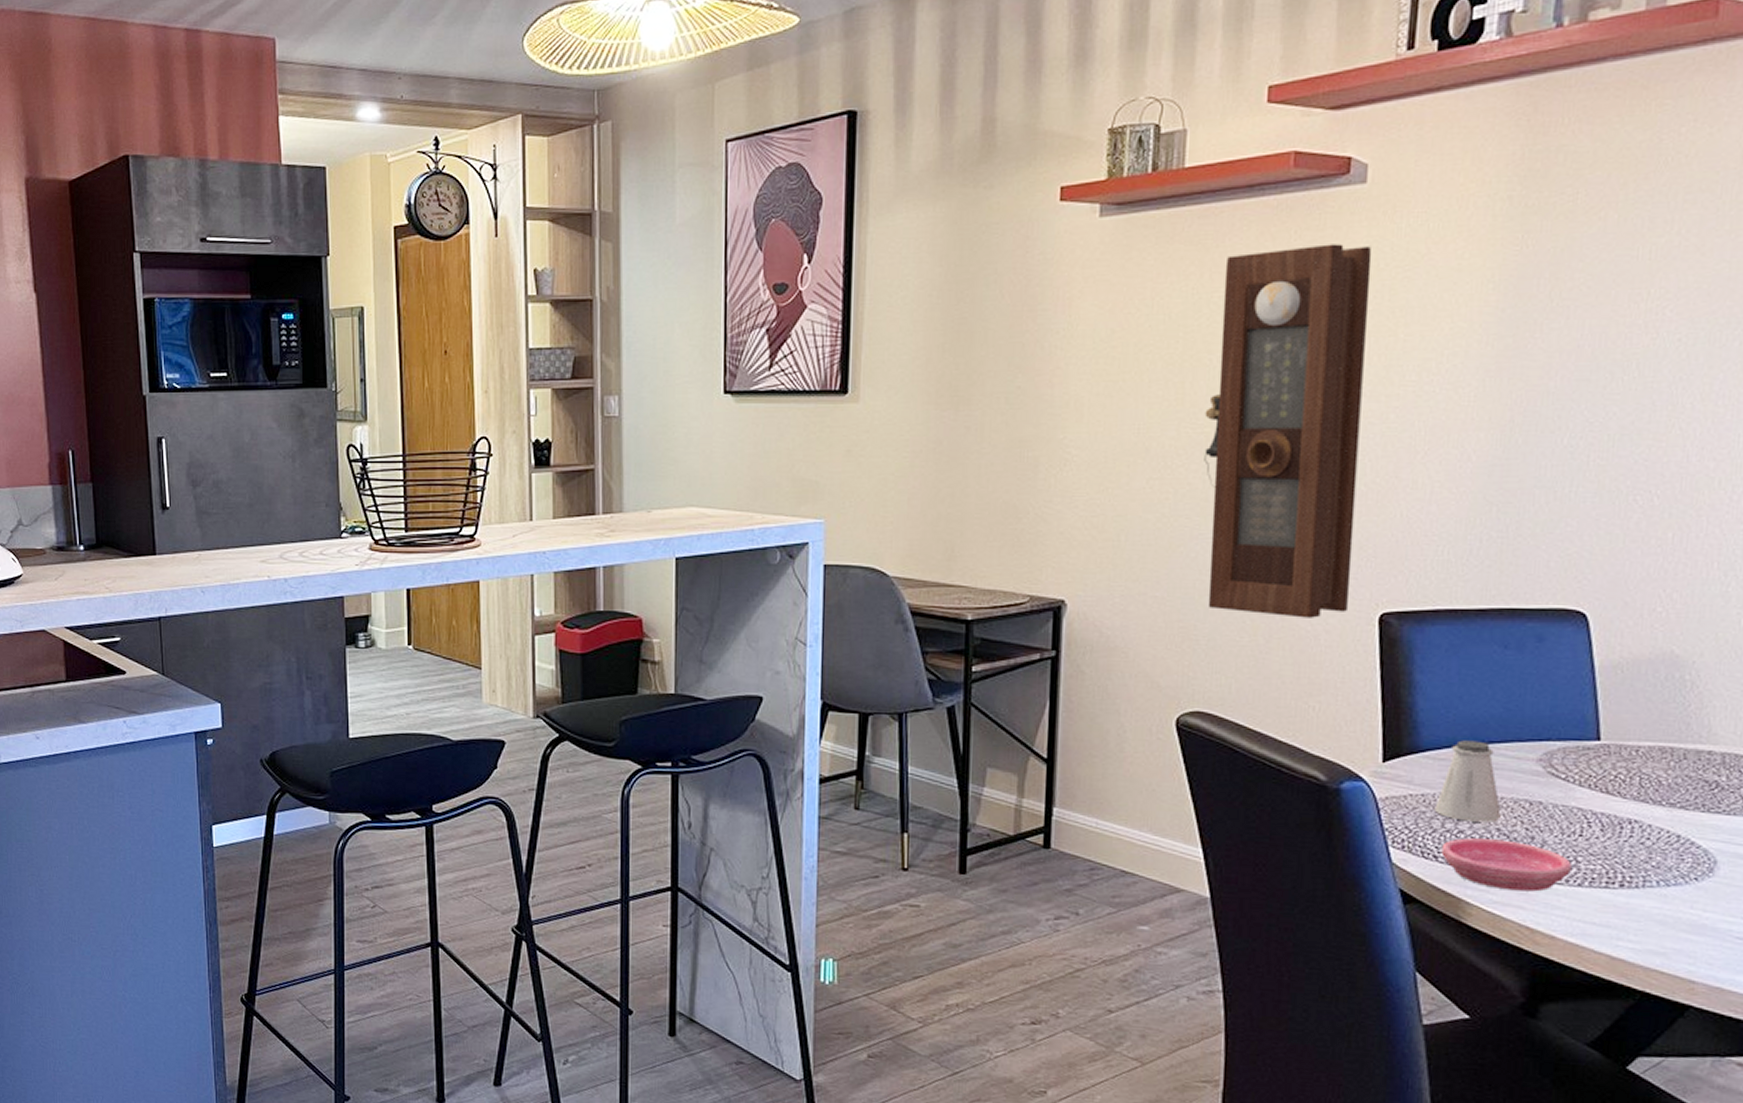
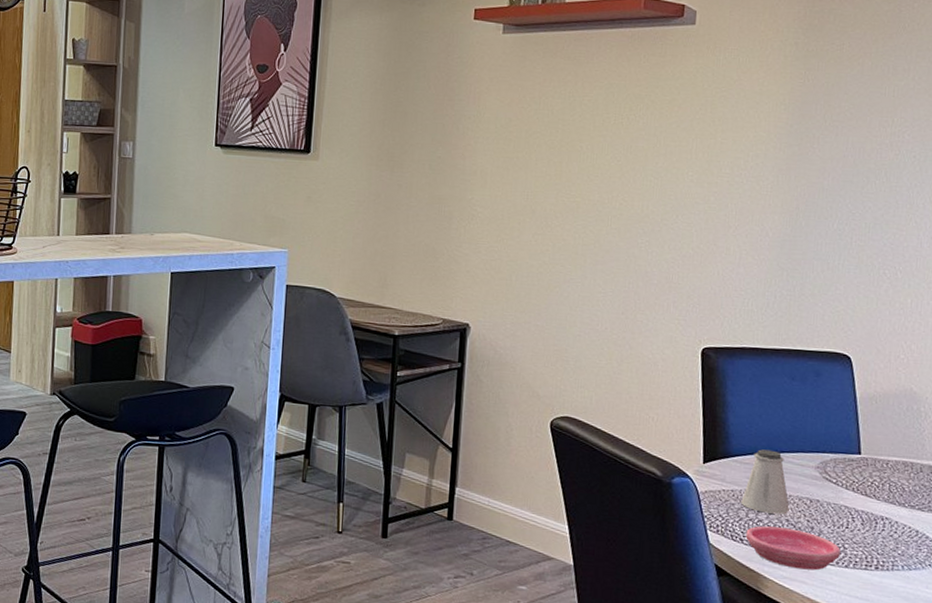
pendulum clock: present [1204,244,1372,618] -> none [575,67,699,349]

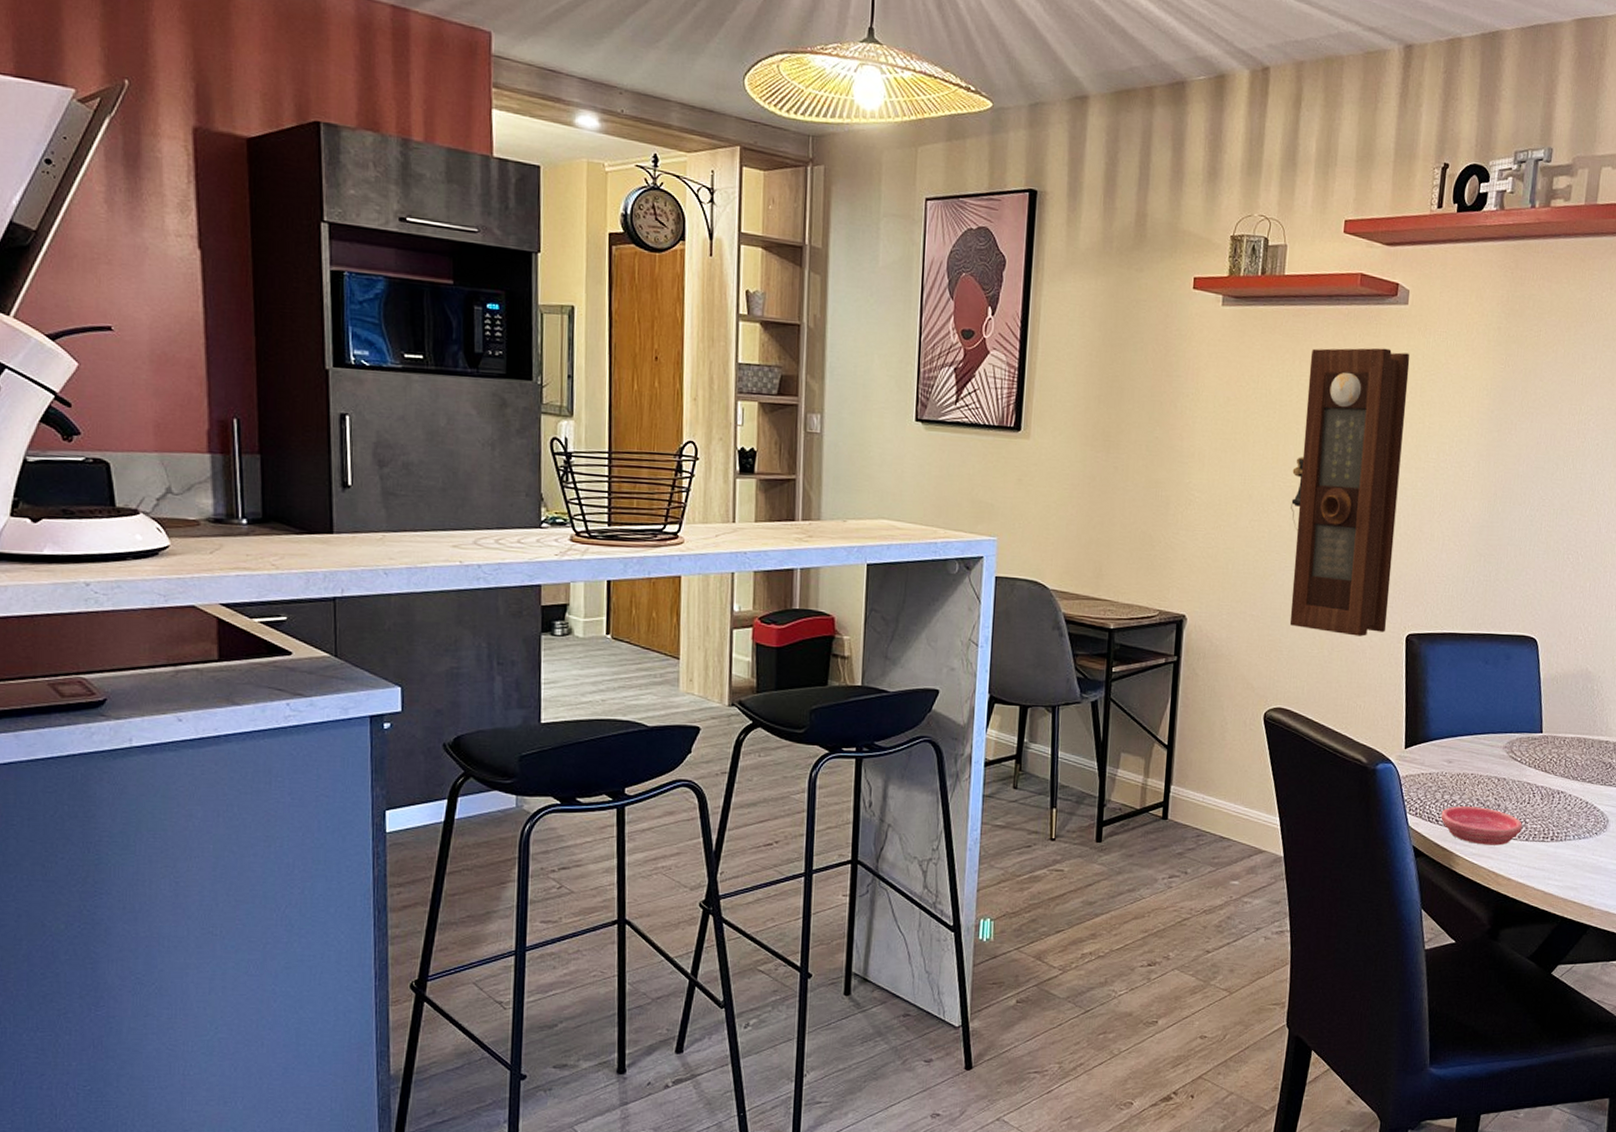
pendulum clock: none [575,67,699,349] -> present [1289,347,1410,637]
saltshaker: present [741,449,790,515] -> none [1437,732,1480,794]

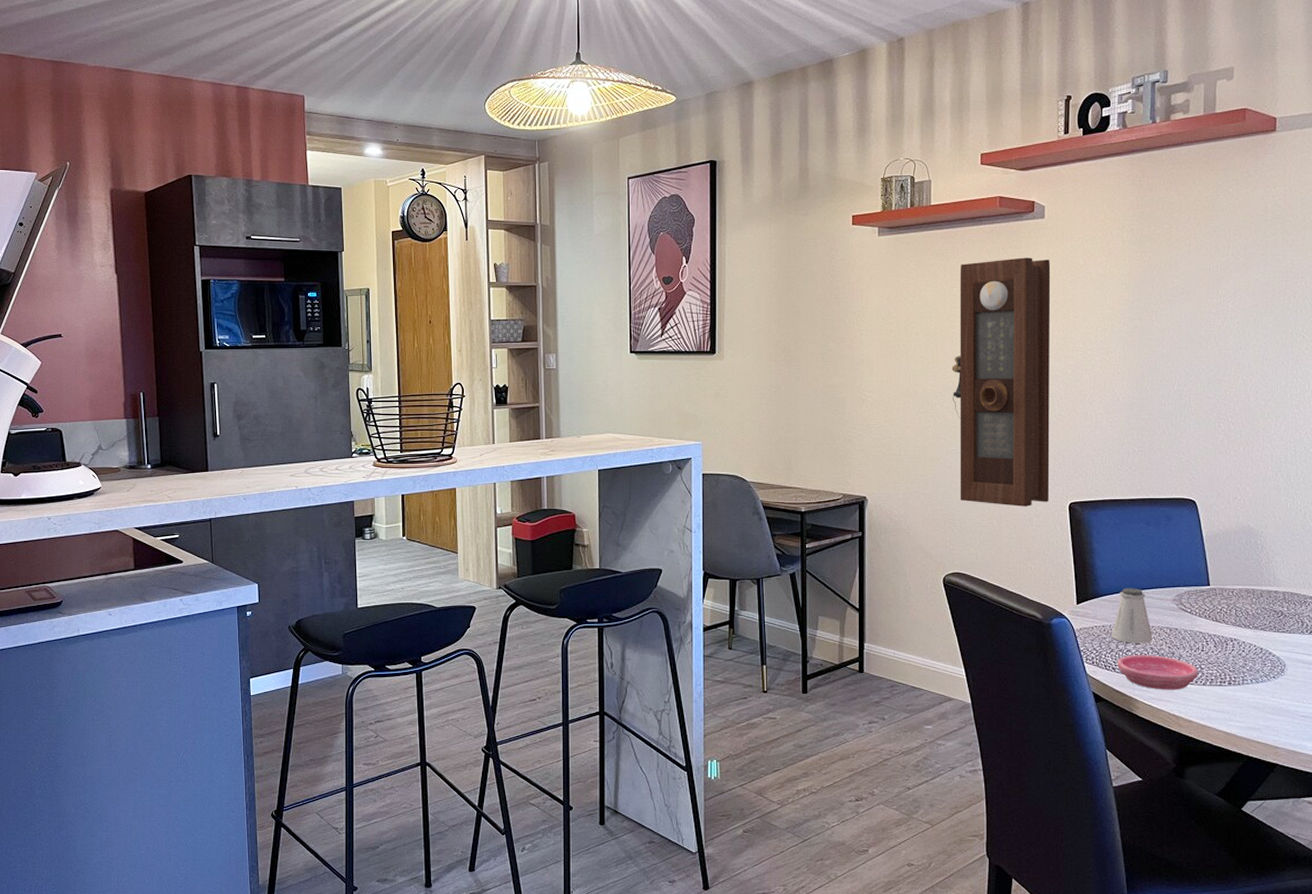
saltshaker: none [1437,732,1480,794] -> present [1111,588,1153,644]

